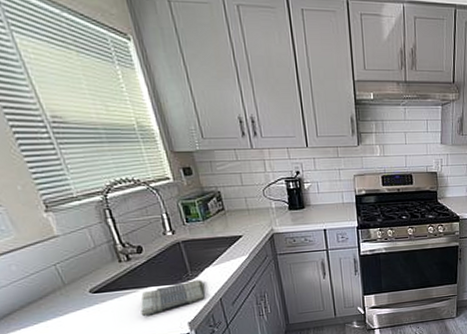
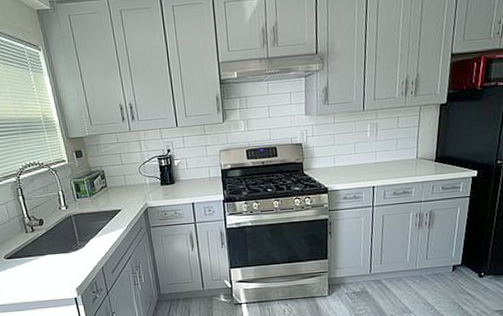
dish towel: present [140,280,205,316] -> none [40,249,90,280]

